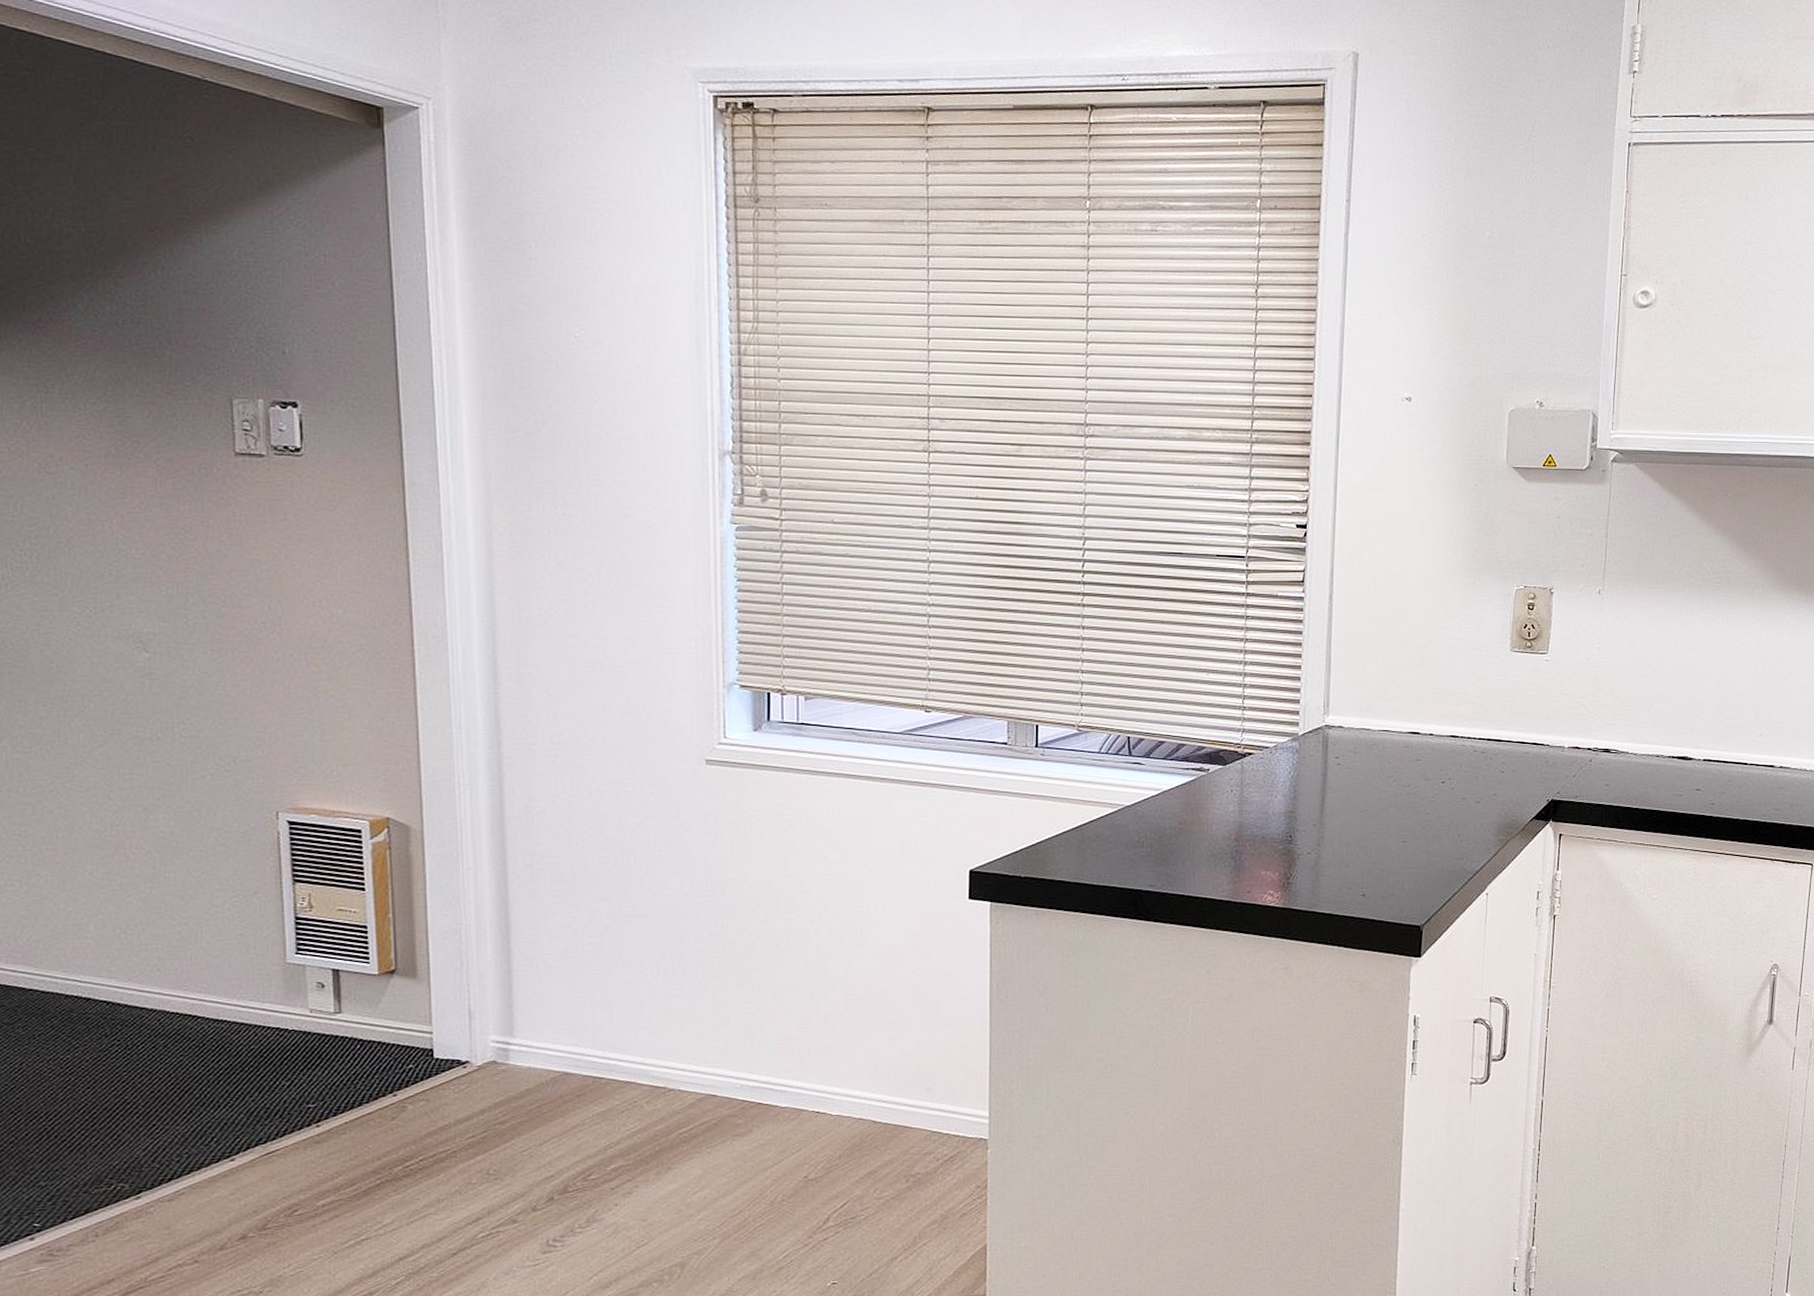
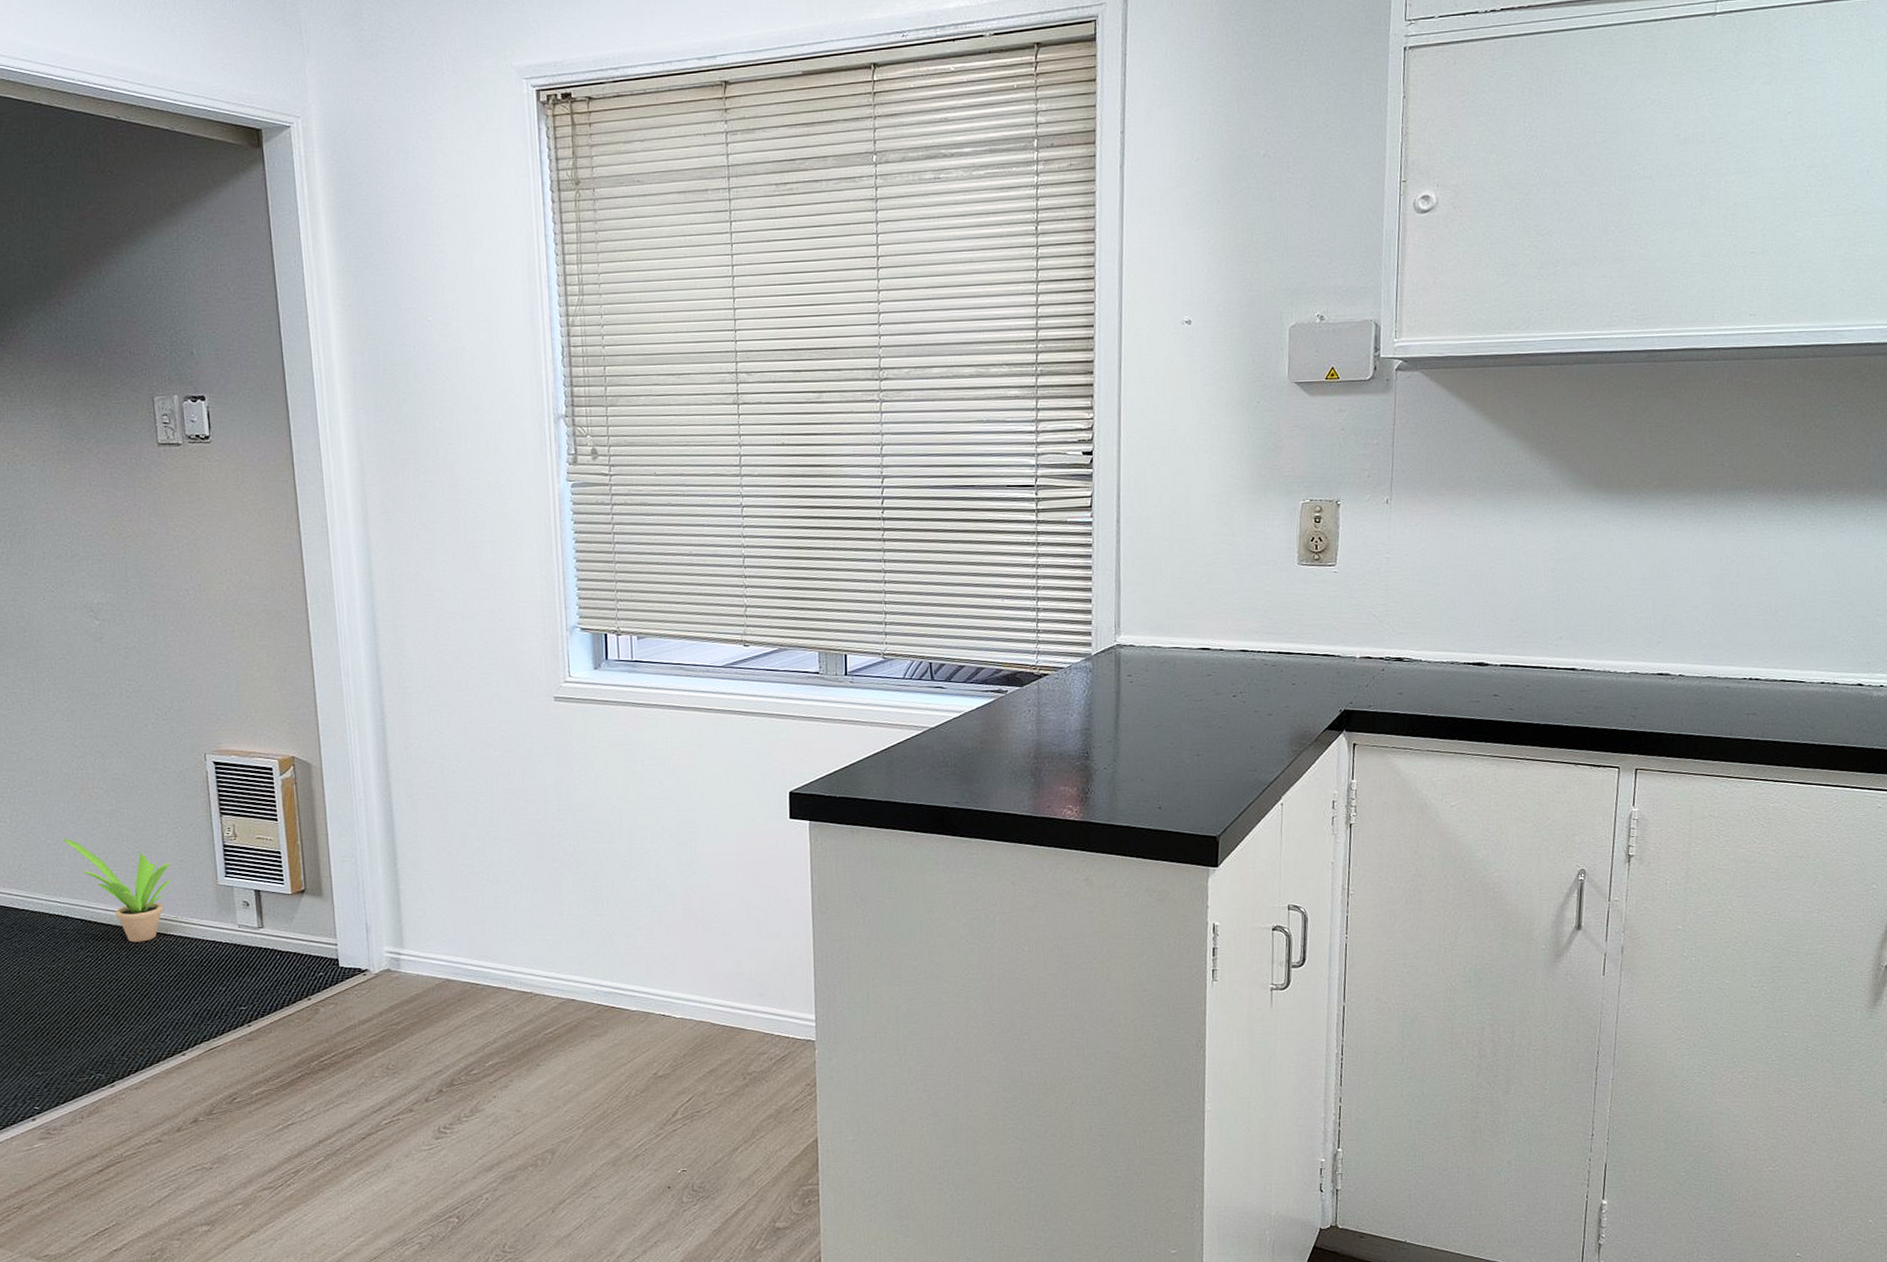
potted plant: none [88,906,229,1029] -> present [63,838,173,943]

